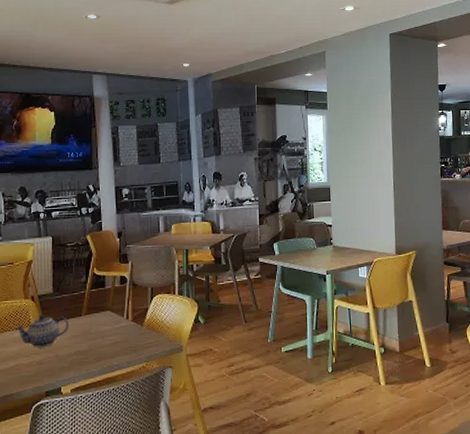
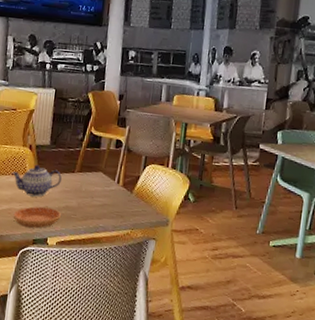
saucer: none [21,356,72,381] -> present [13,206,61,229]

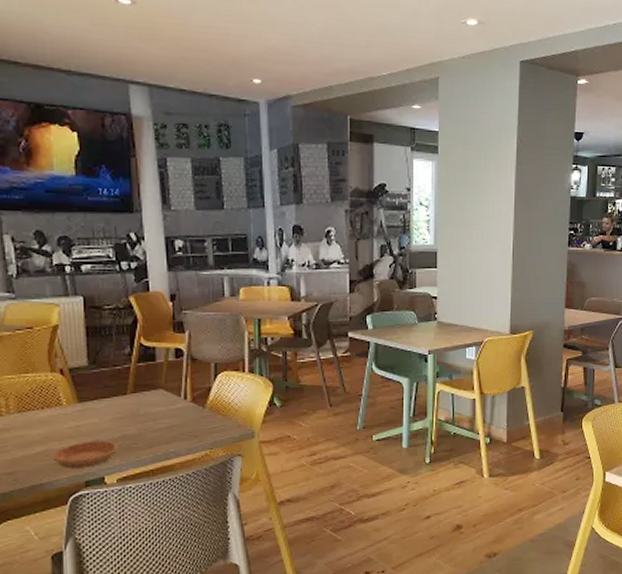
teapot: present [11,164,62,197] -> none [40,392,111,431]

